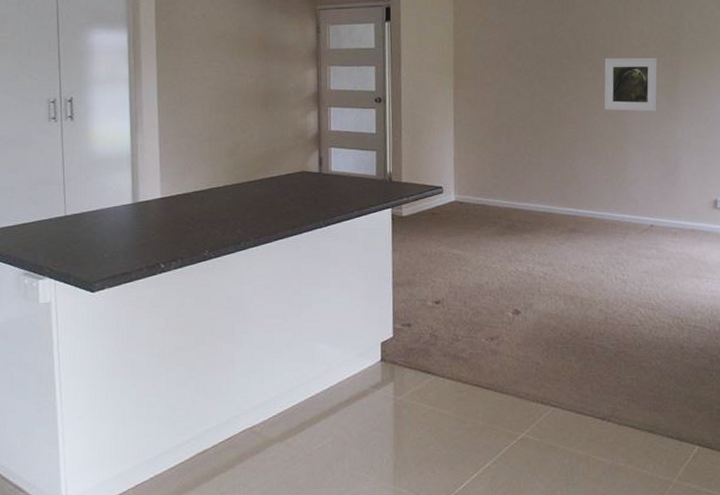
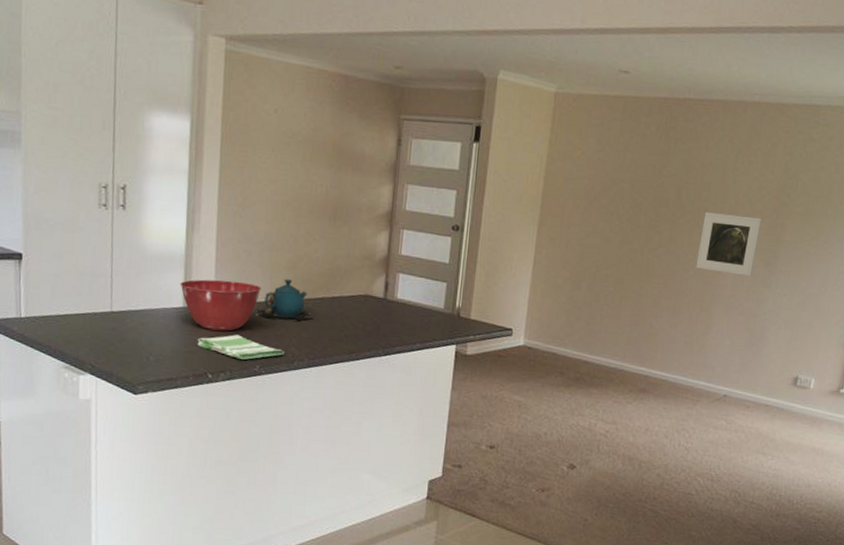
mixing bowl: none [128,173,204,222] -> present [180,279,261,331]
dish towel: none [148,223,232,246] -> present [197,334,285,360]
teapot: none [202,166,255,204] -> present [257,279,313,321]

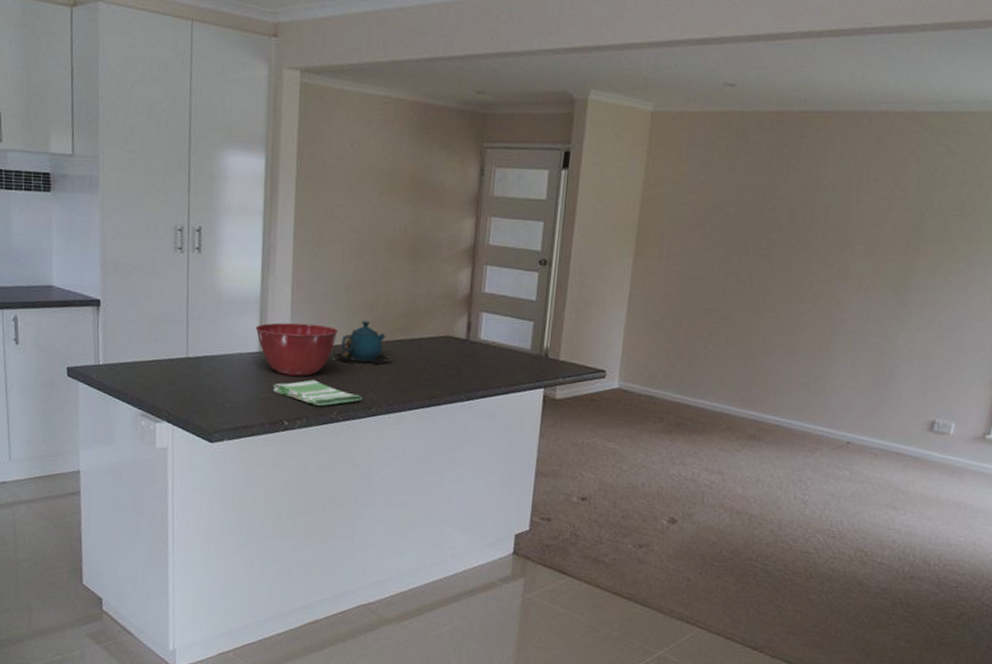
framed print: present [696,212,762,277] -> none [813,237,892,309]

